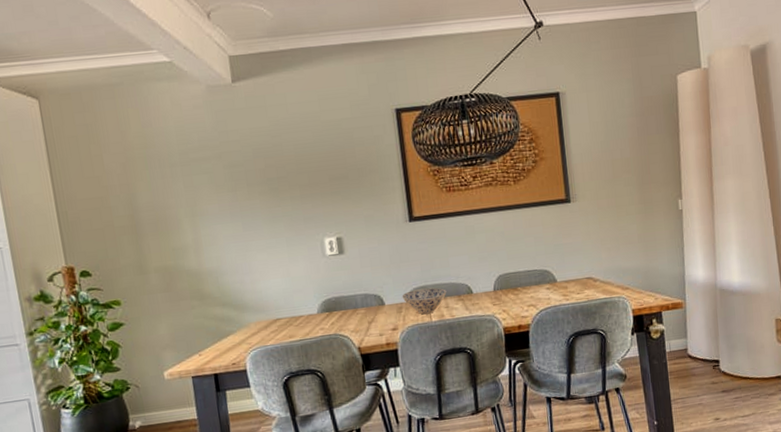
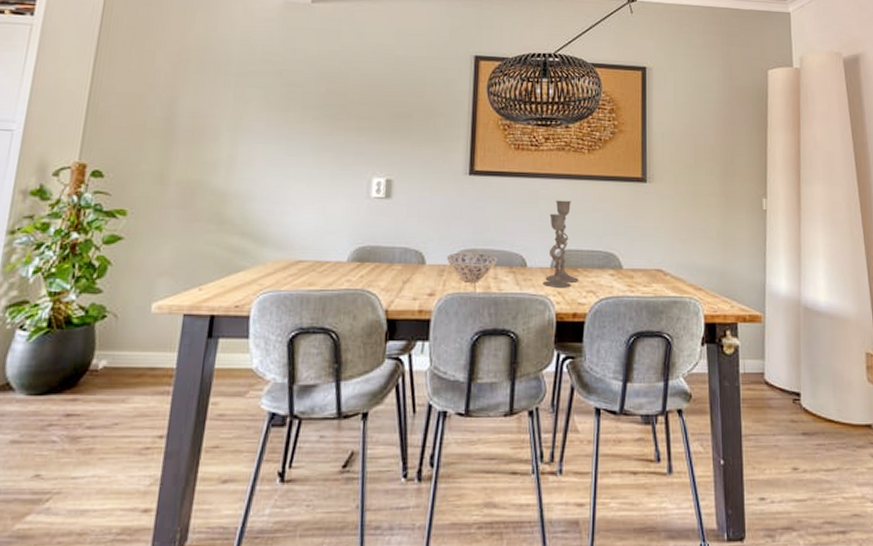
candlestick: none [486,230,520,308] -> present [542,200,579,288]

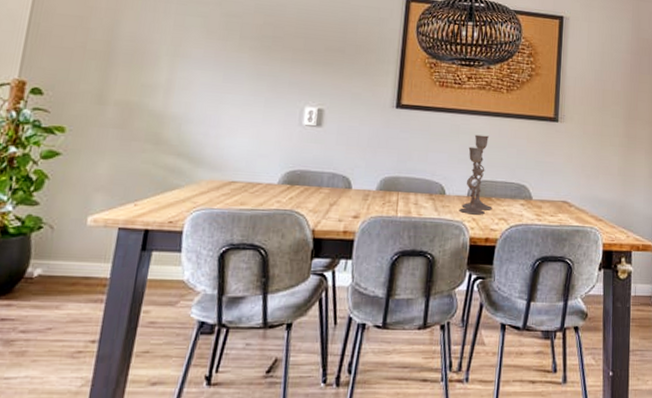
bowl: present [446,252,498,283] -> none [371,179,419,208]

